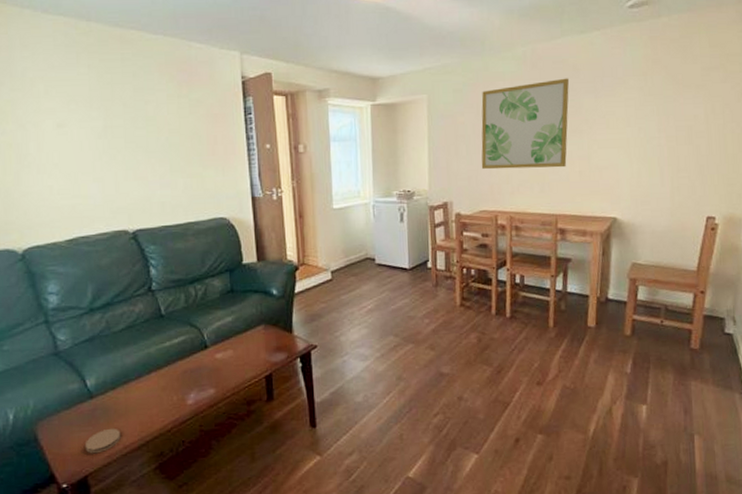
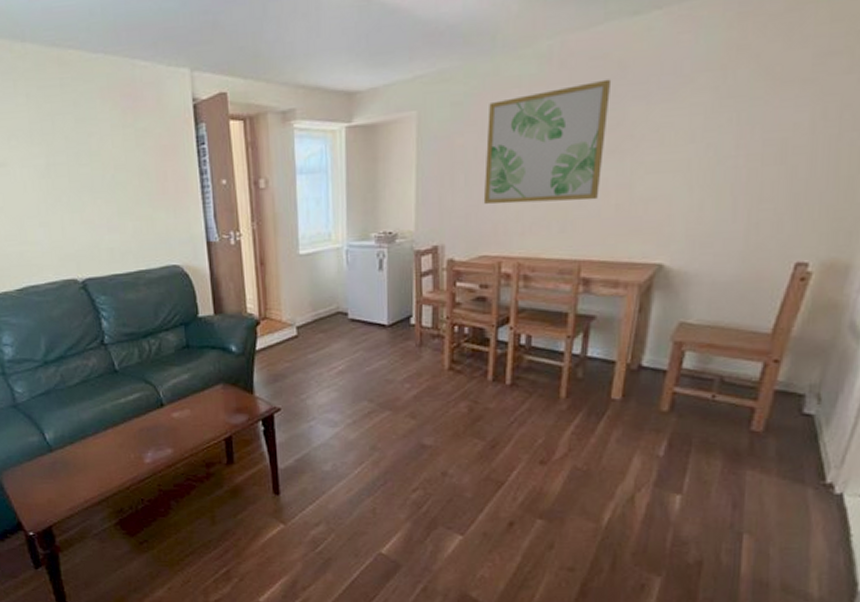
coaster: present [84,428,121,454] -> none [47,482,81,506]

